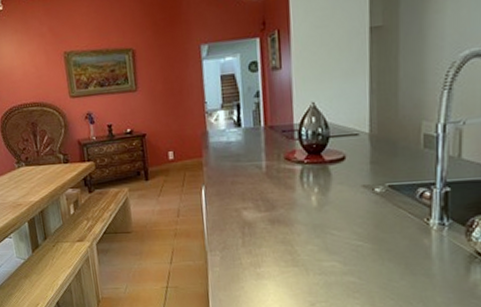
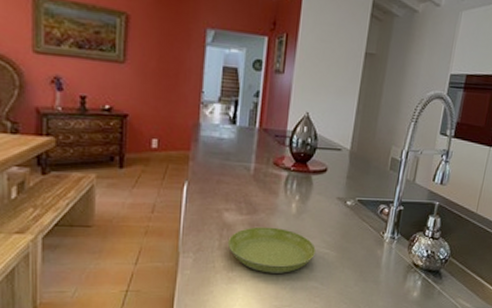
saucer: none [250,221,346,269] -> present [227,226,316,273]

